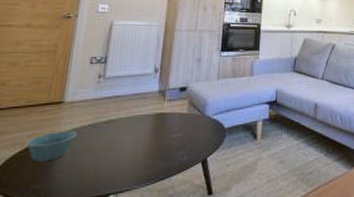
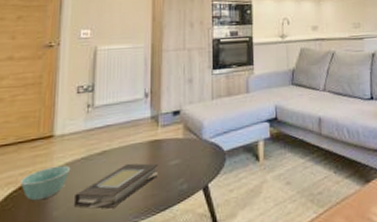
book: none [77,133,162,174] -> present [74,163,159,209]

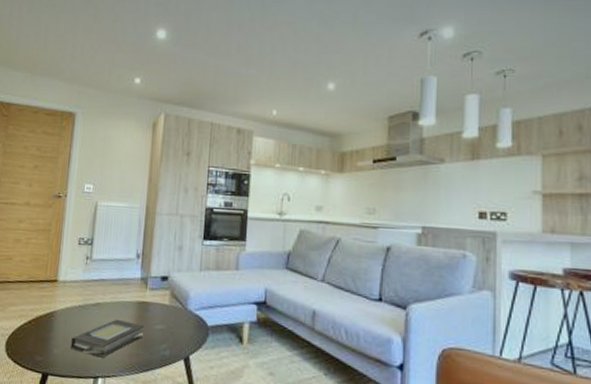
bowl: present [20,165,71,201] -> none [30,308,70,337]

